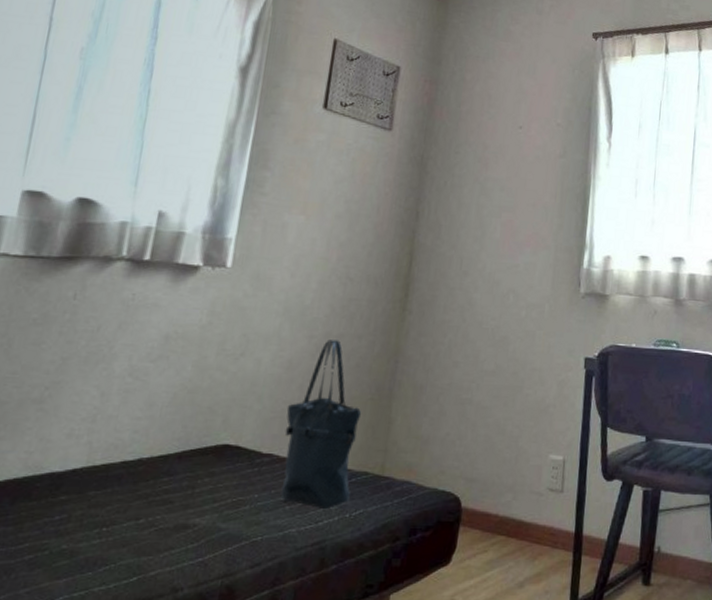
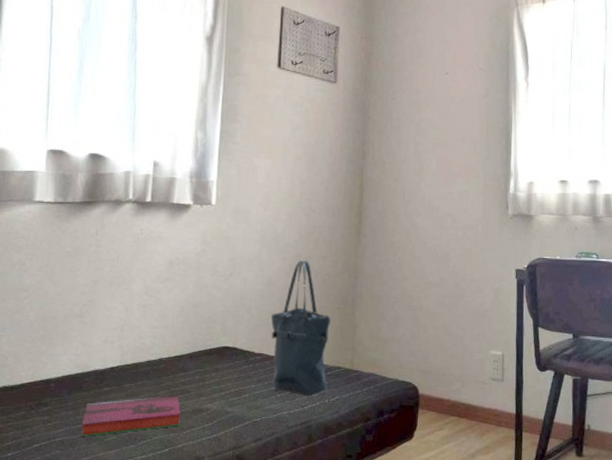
hardback book: none [20,505,159,561] -> present [81,394,181,436]

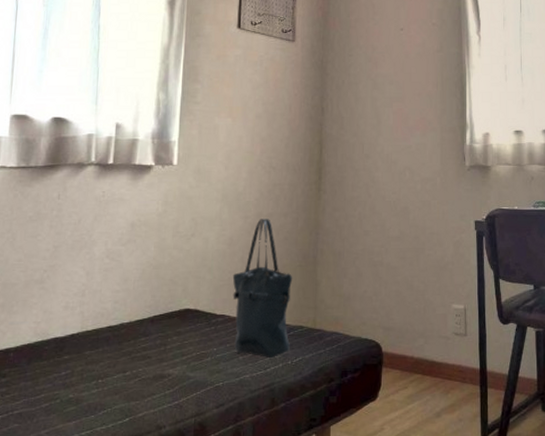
hardback book: present [81,394,181,436] -> none [39,360,142,408]

